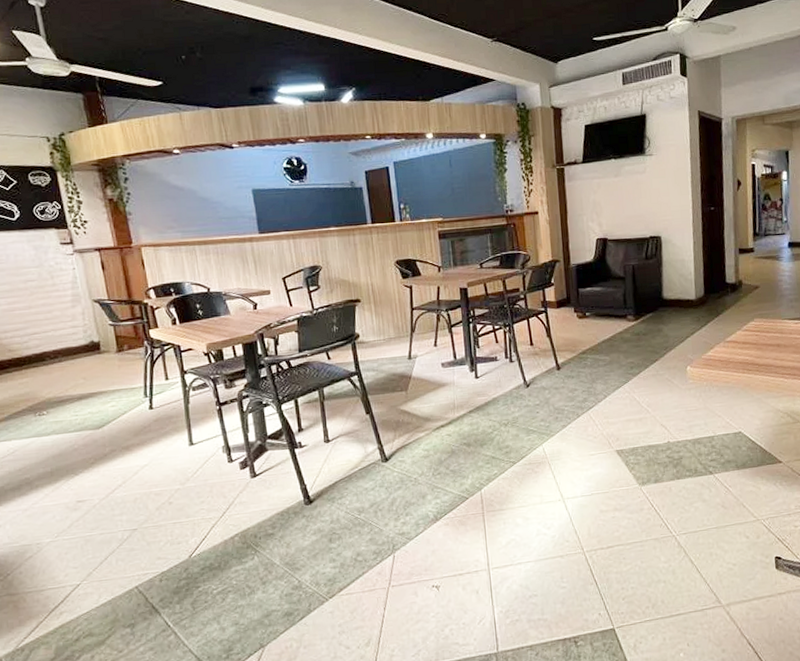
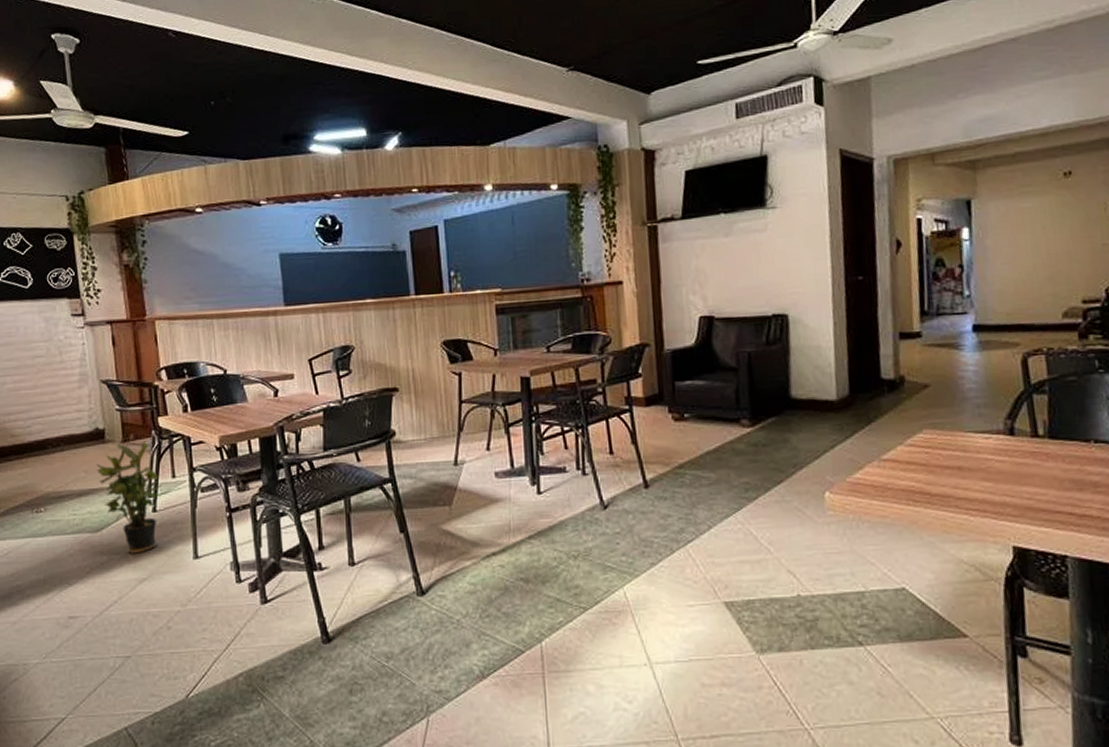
potted plant: none [94,350,157,445] -> present [97,441,163,554]

